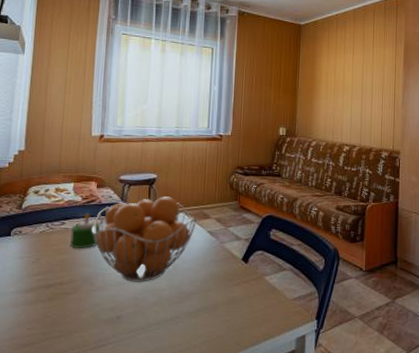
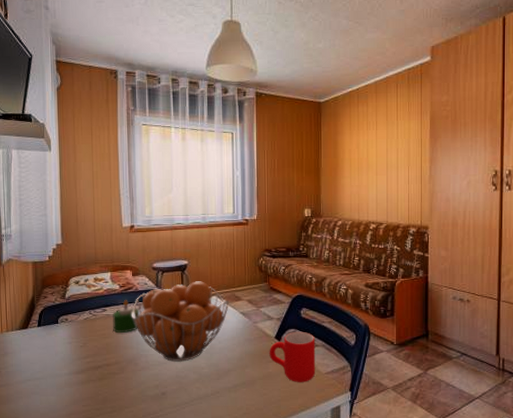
mug: none [235,253,284,309] -> present [269,331,316,382]

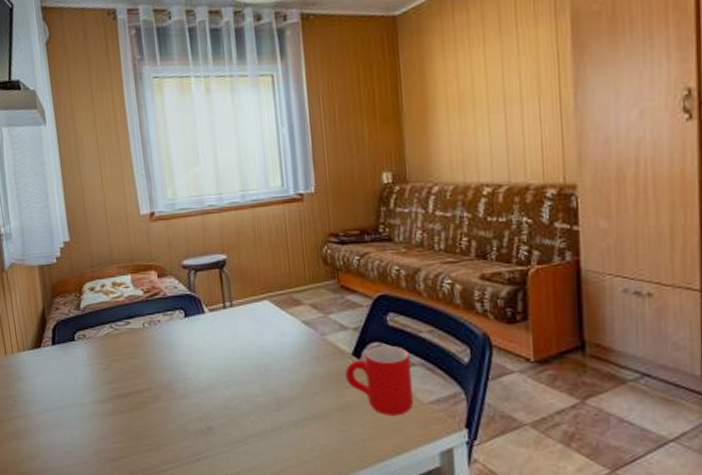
candle: present [113,300,140,332] -> none [138,309,171,351]
fruit basket: present [132,281,229,362] -> none [161,281,286,387]

